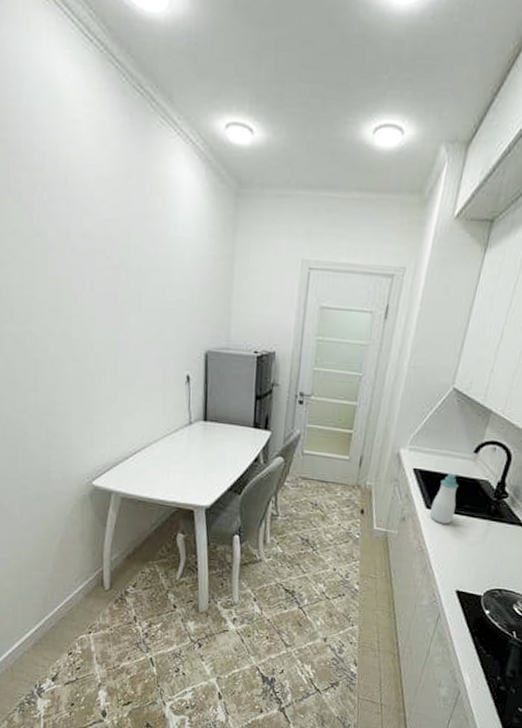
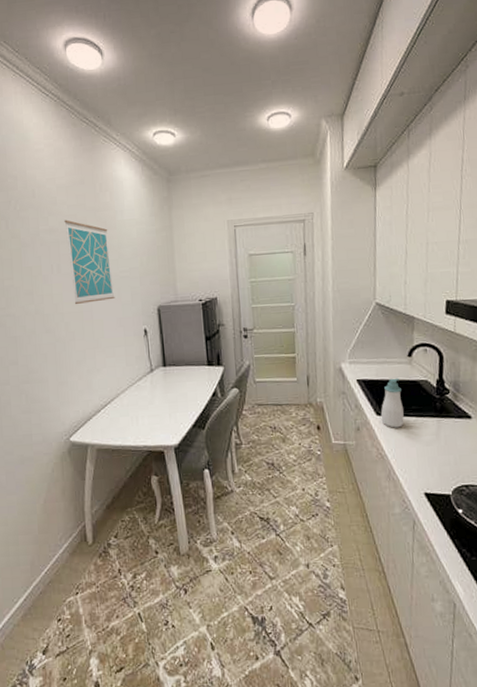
wall art: none [102,224,157,334] -> present [64,219,115,305]

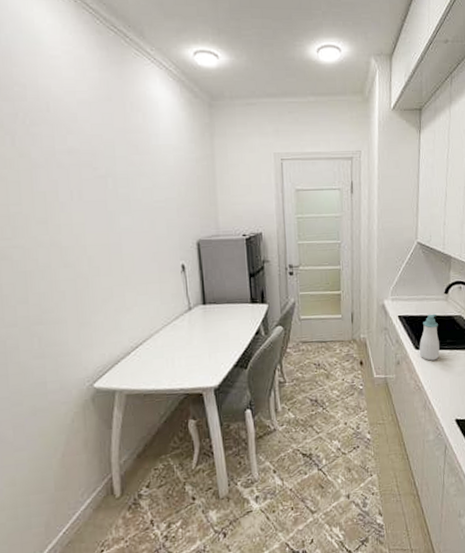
wall art: present [64,219,115,305] -> none [87,140,148,237]

